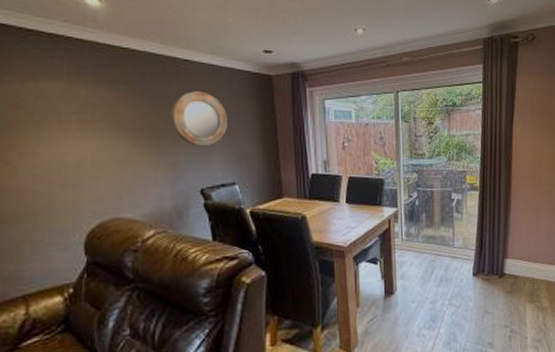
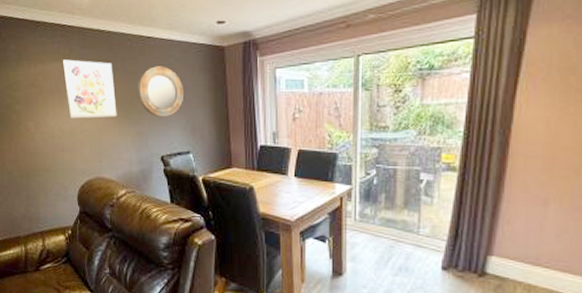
wall art: none [65,77,144,149] -> present [62,59,117,119]

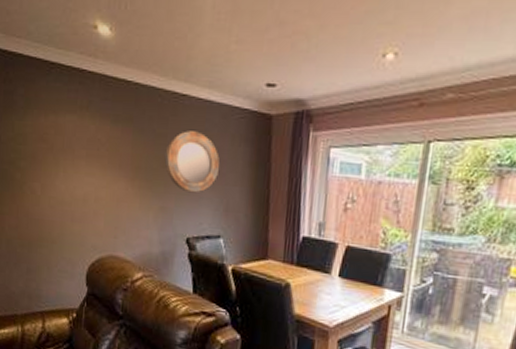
wall art: present [62,59,117,119] -> none [78,112,139,187]

